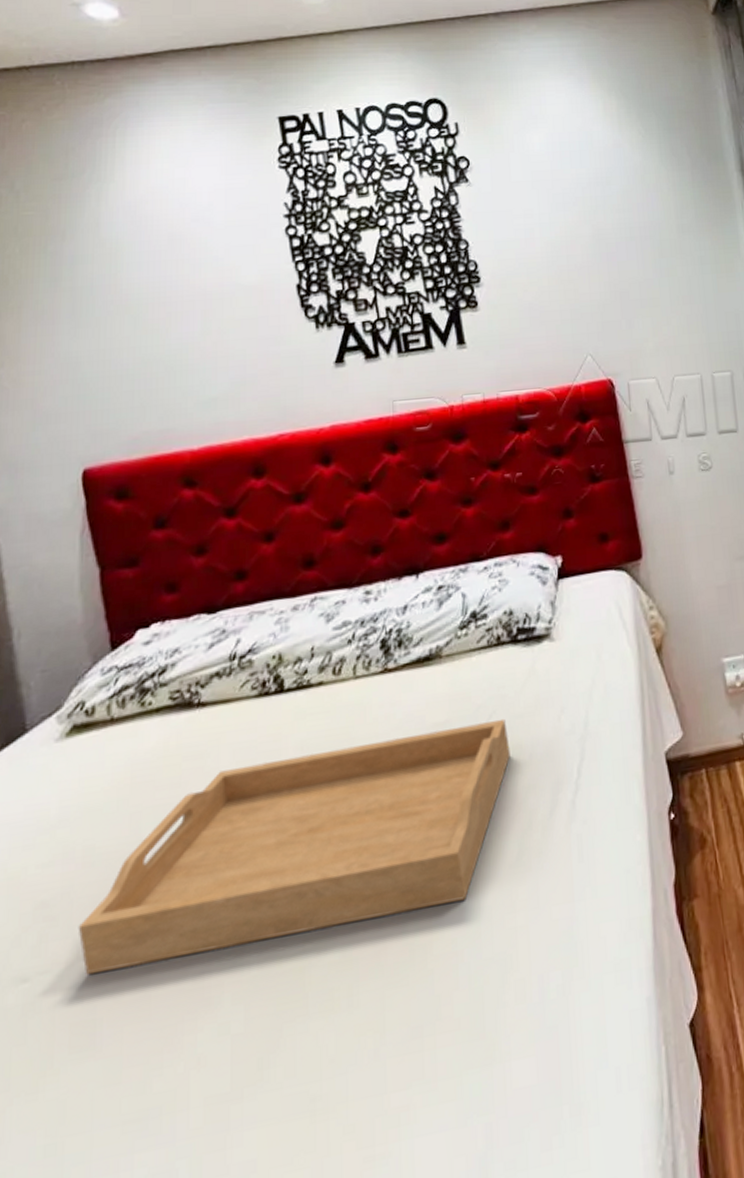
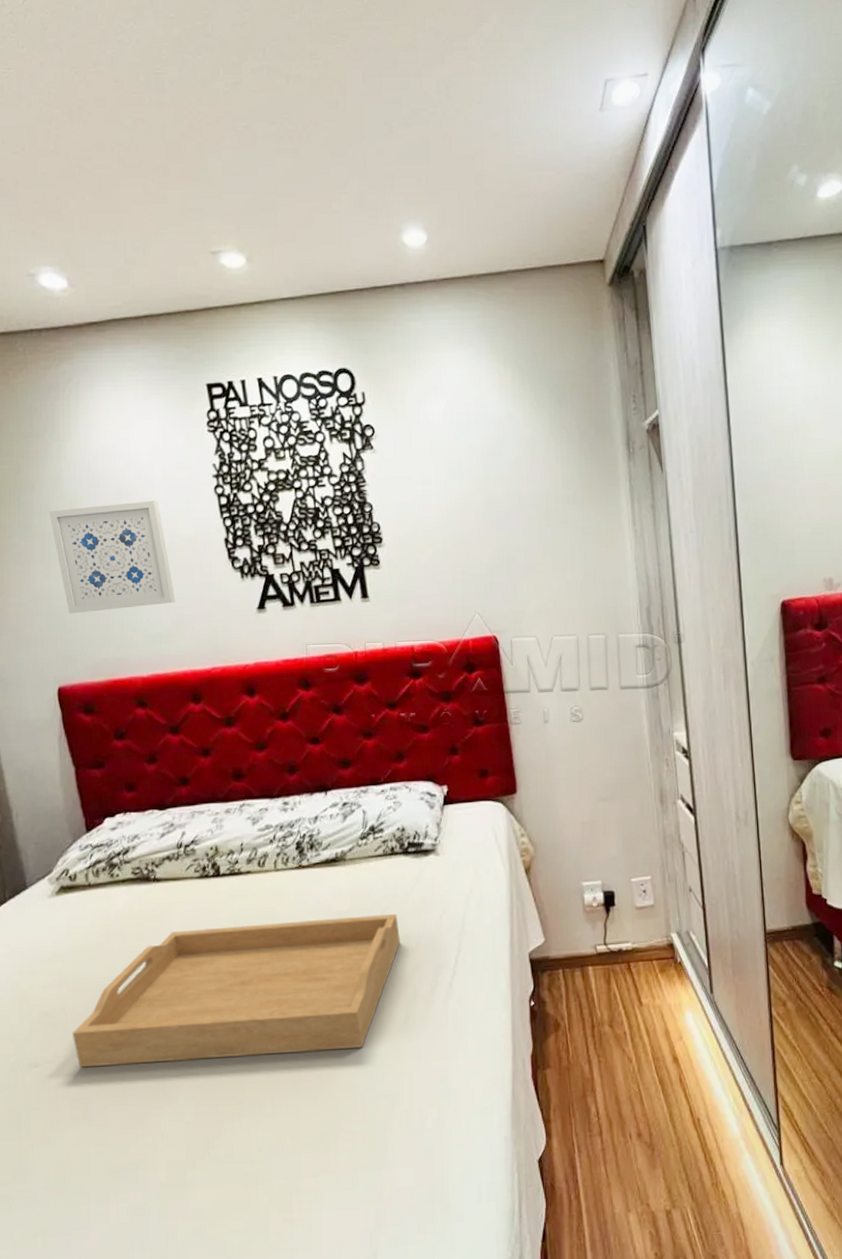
wall art: none [82,245,236,380] -> present [49,501,176,614]

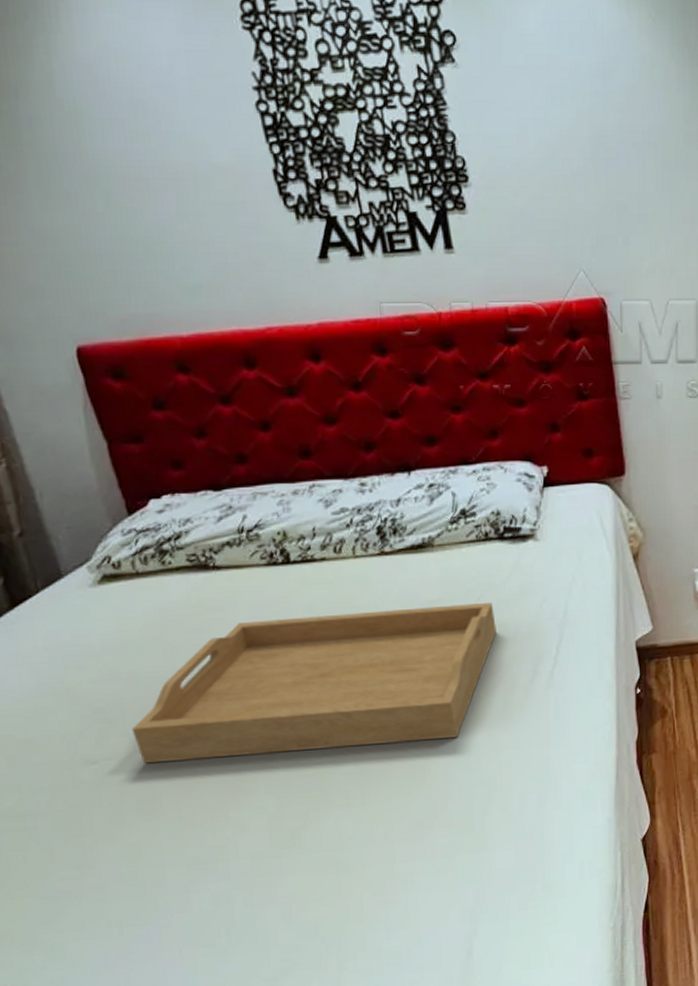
wall art: present [49,501,176,614] -> none [41,117,217,257]

